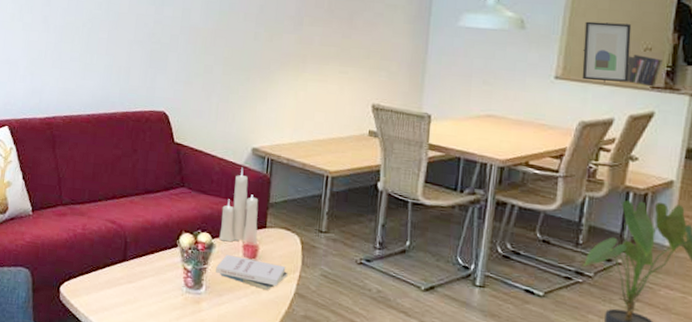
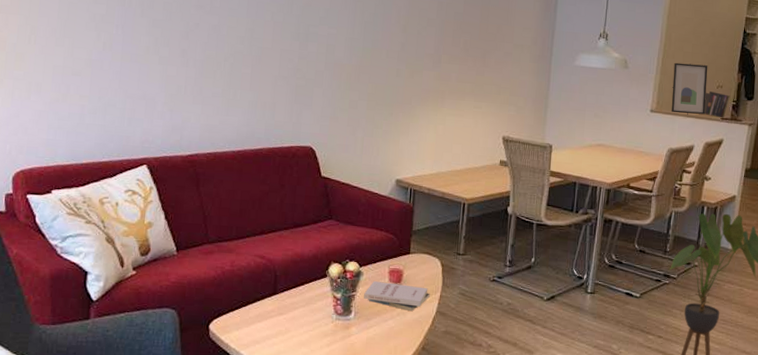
candle: present [219,167,259,246] -> none [366,198,403,271]

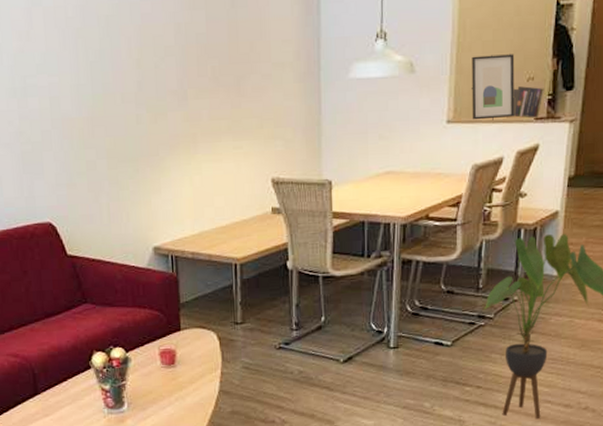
books: present [364,281,430,312] -> none [135,365,210,395]

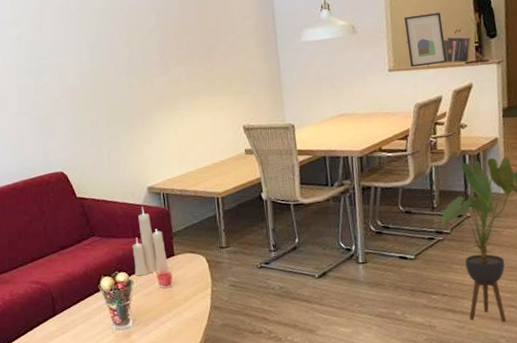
candle: none [131,270,174,353] -> present [132,206,170,277]

